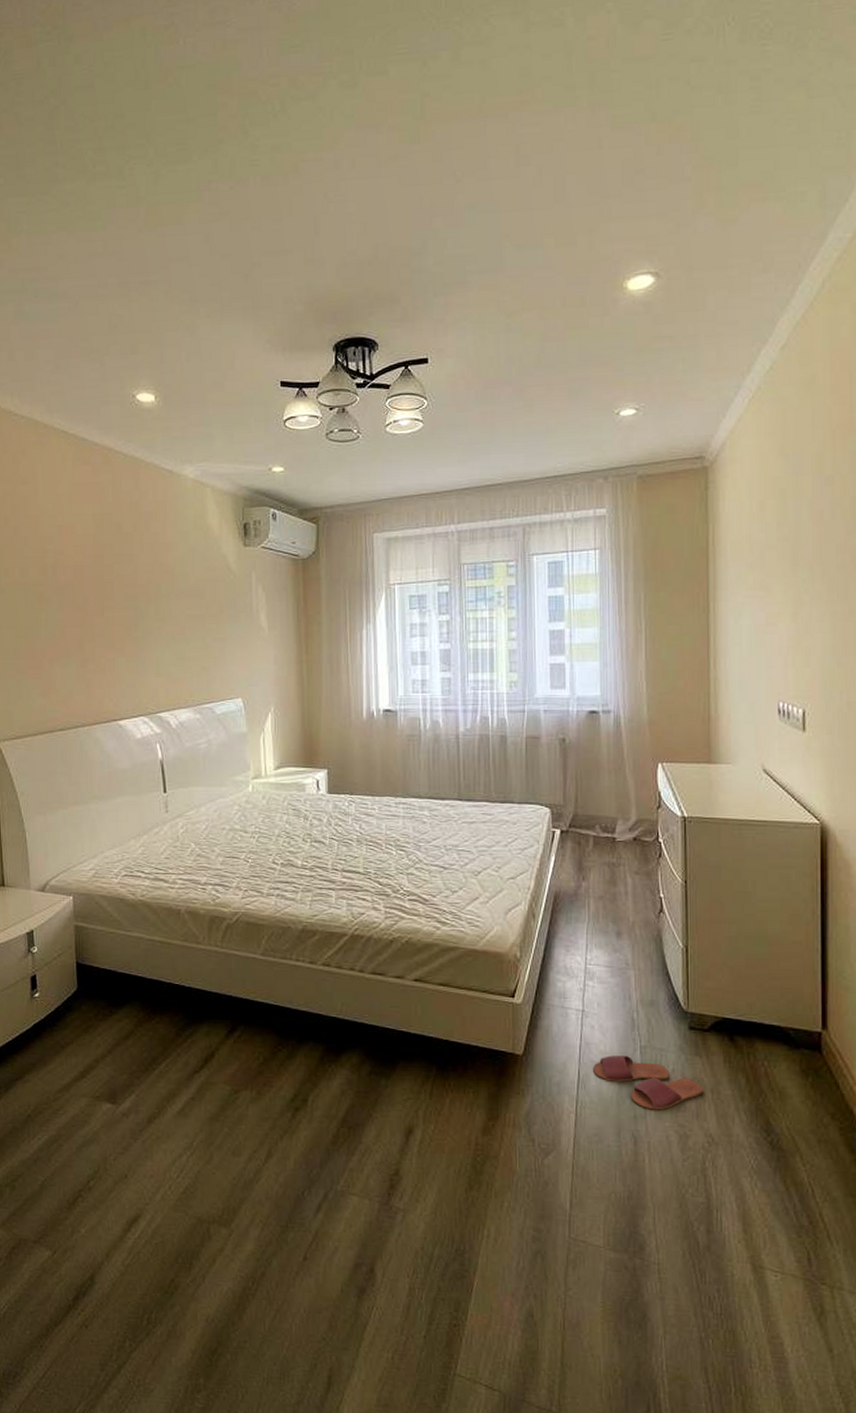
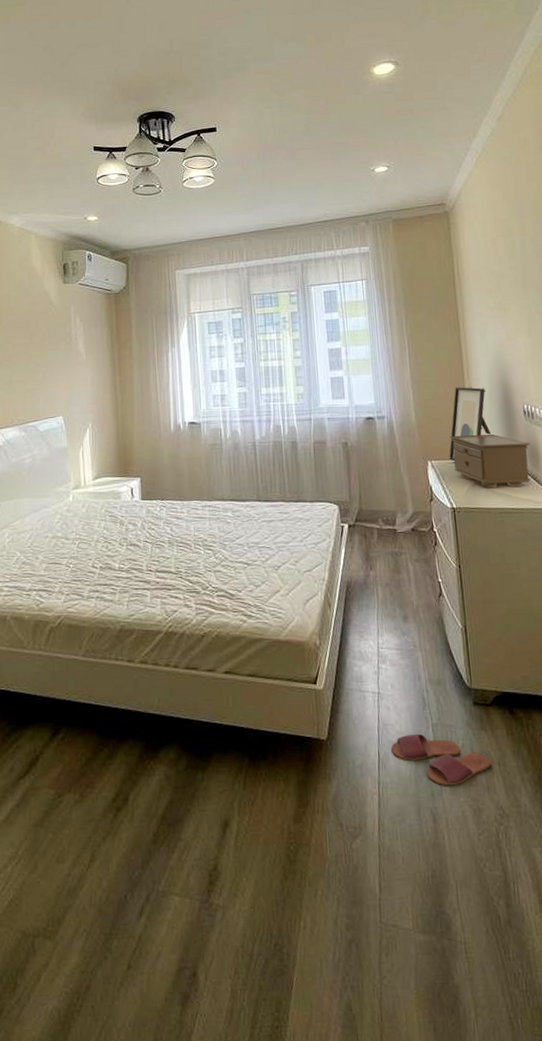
picture frame: none [684,679,737,765] -> present [449,386,492,462]
jewelry box: none [686,736,783,797] -> present [450,434,531,489]

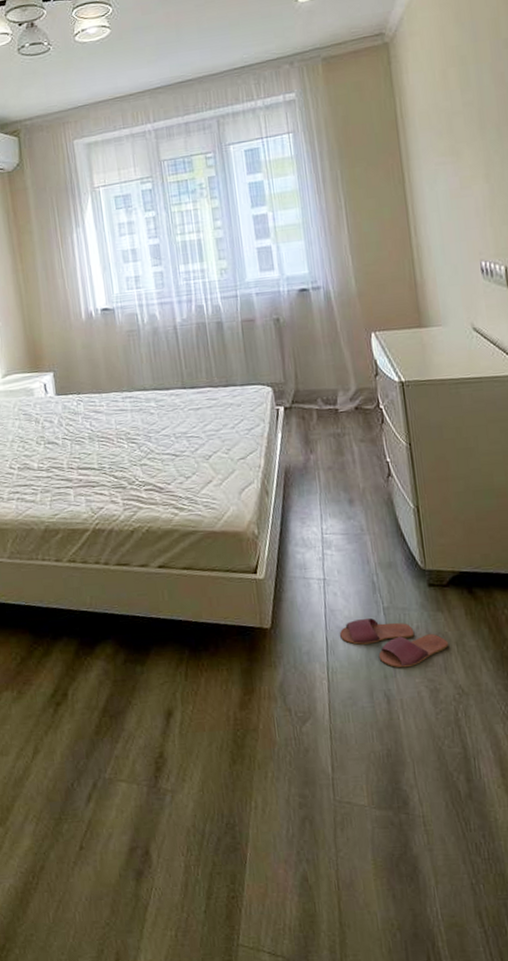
picture frame: present [449,386,492,462] -> none [395,245,444,331]
jewelry box: present [450,434,531,489] -> none [396,298,490,358]

